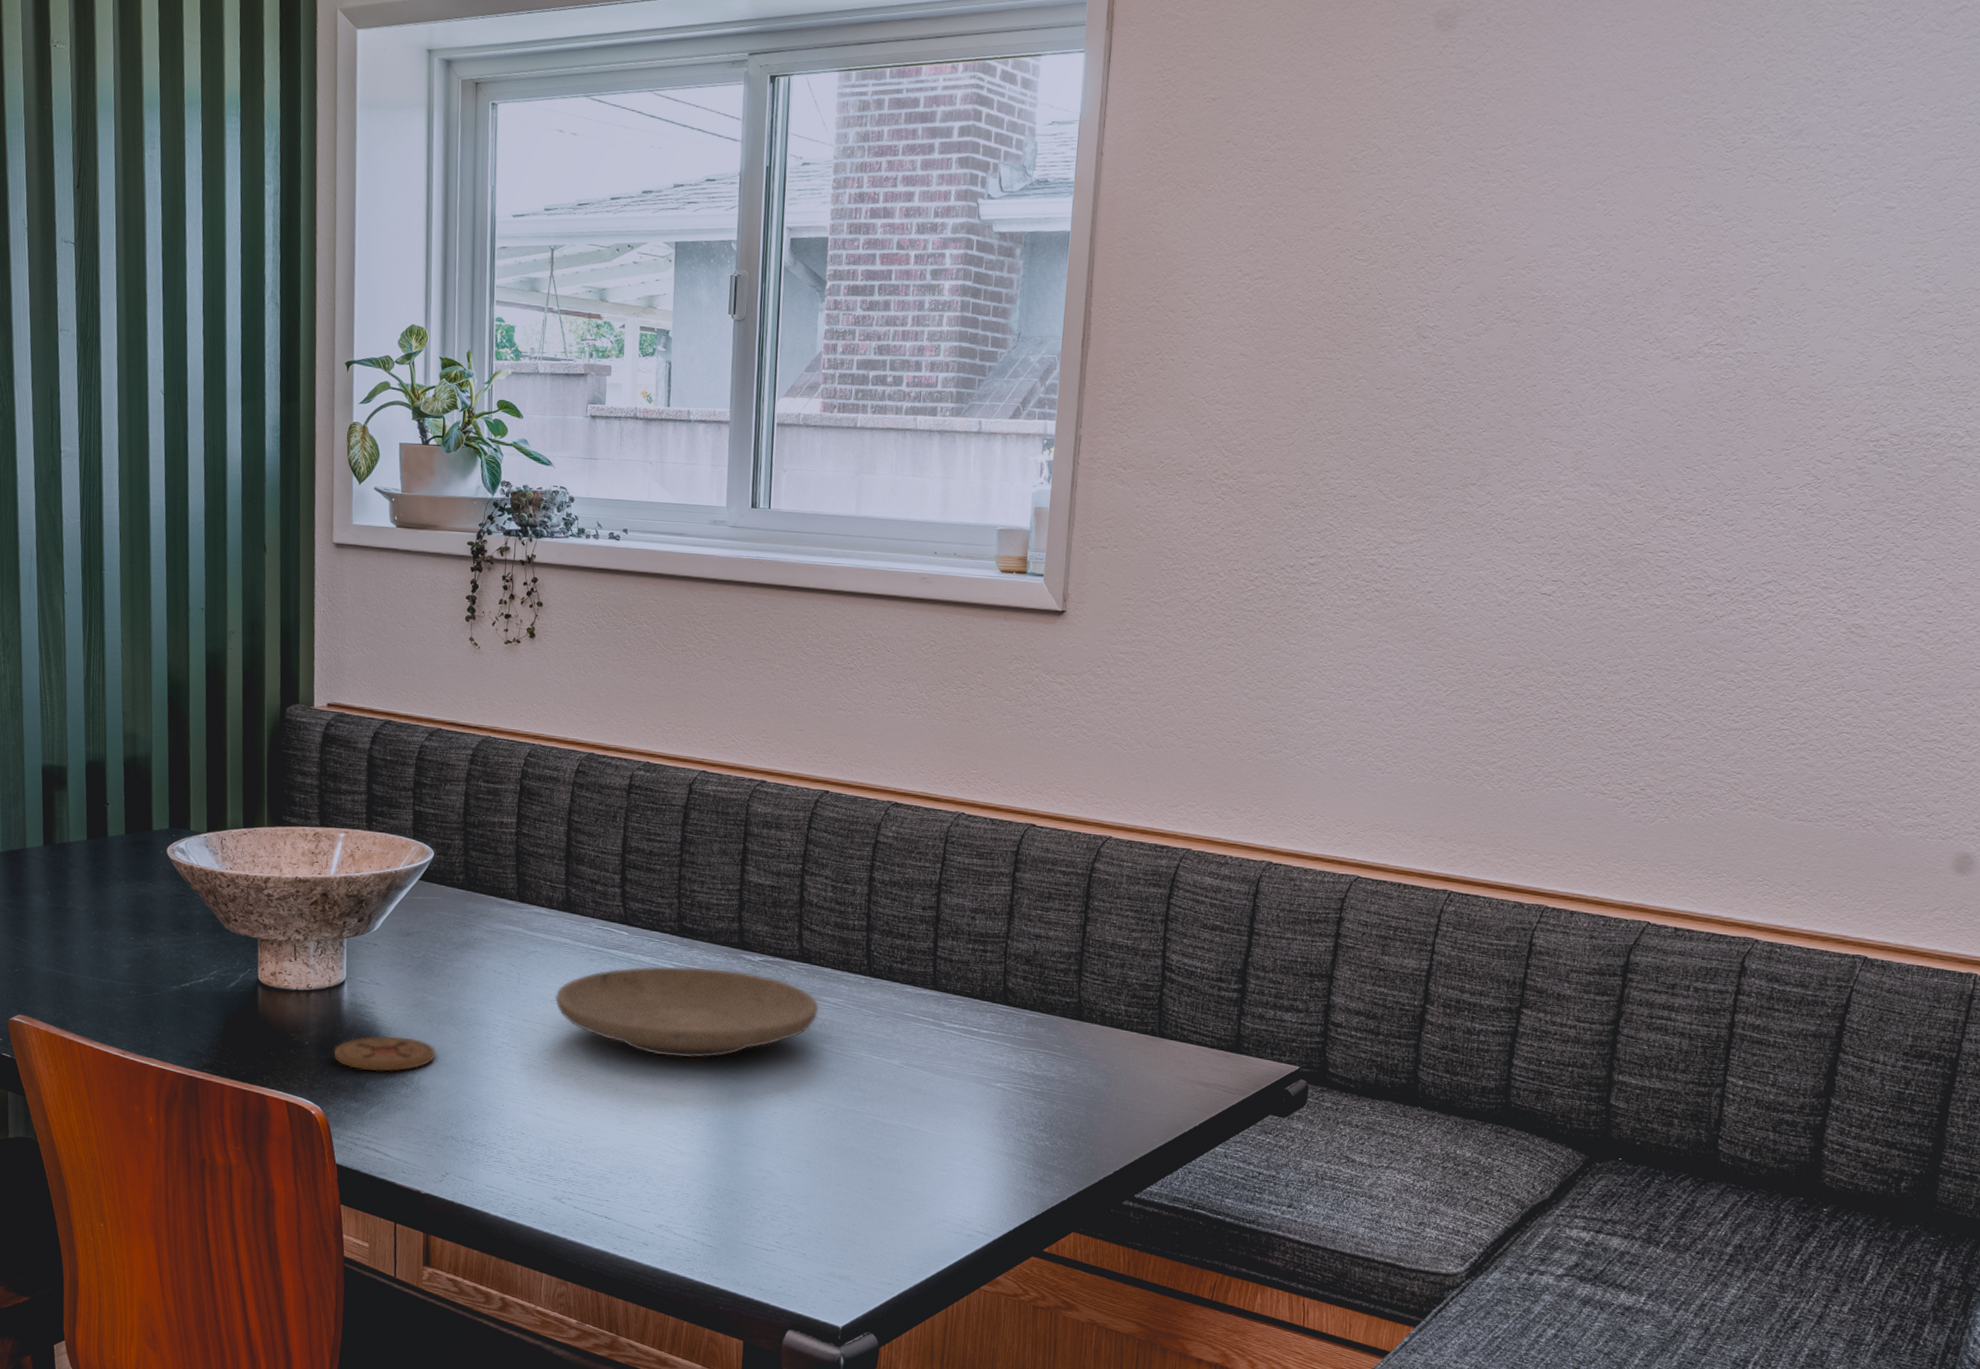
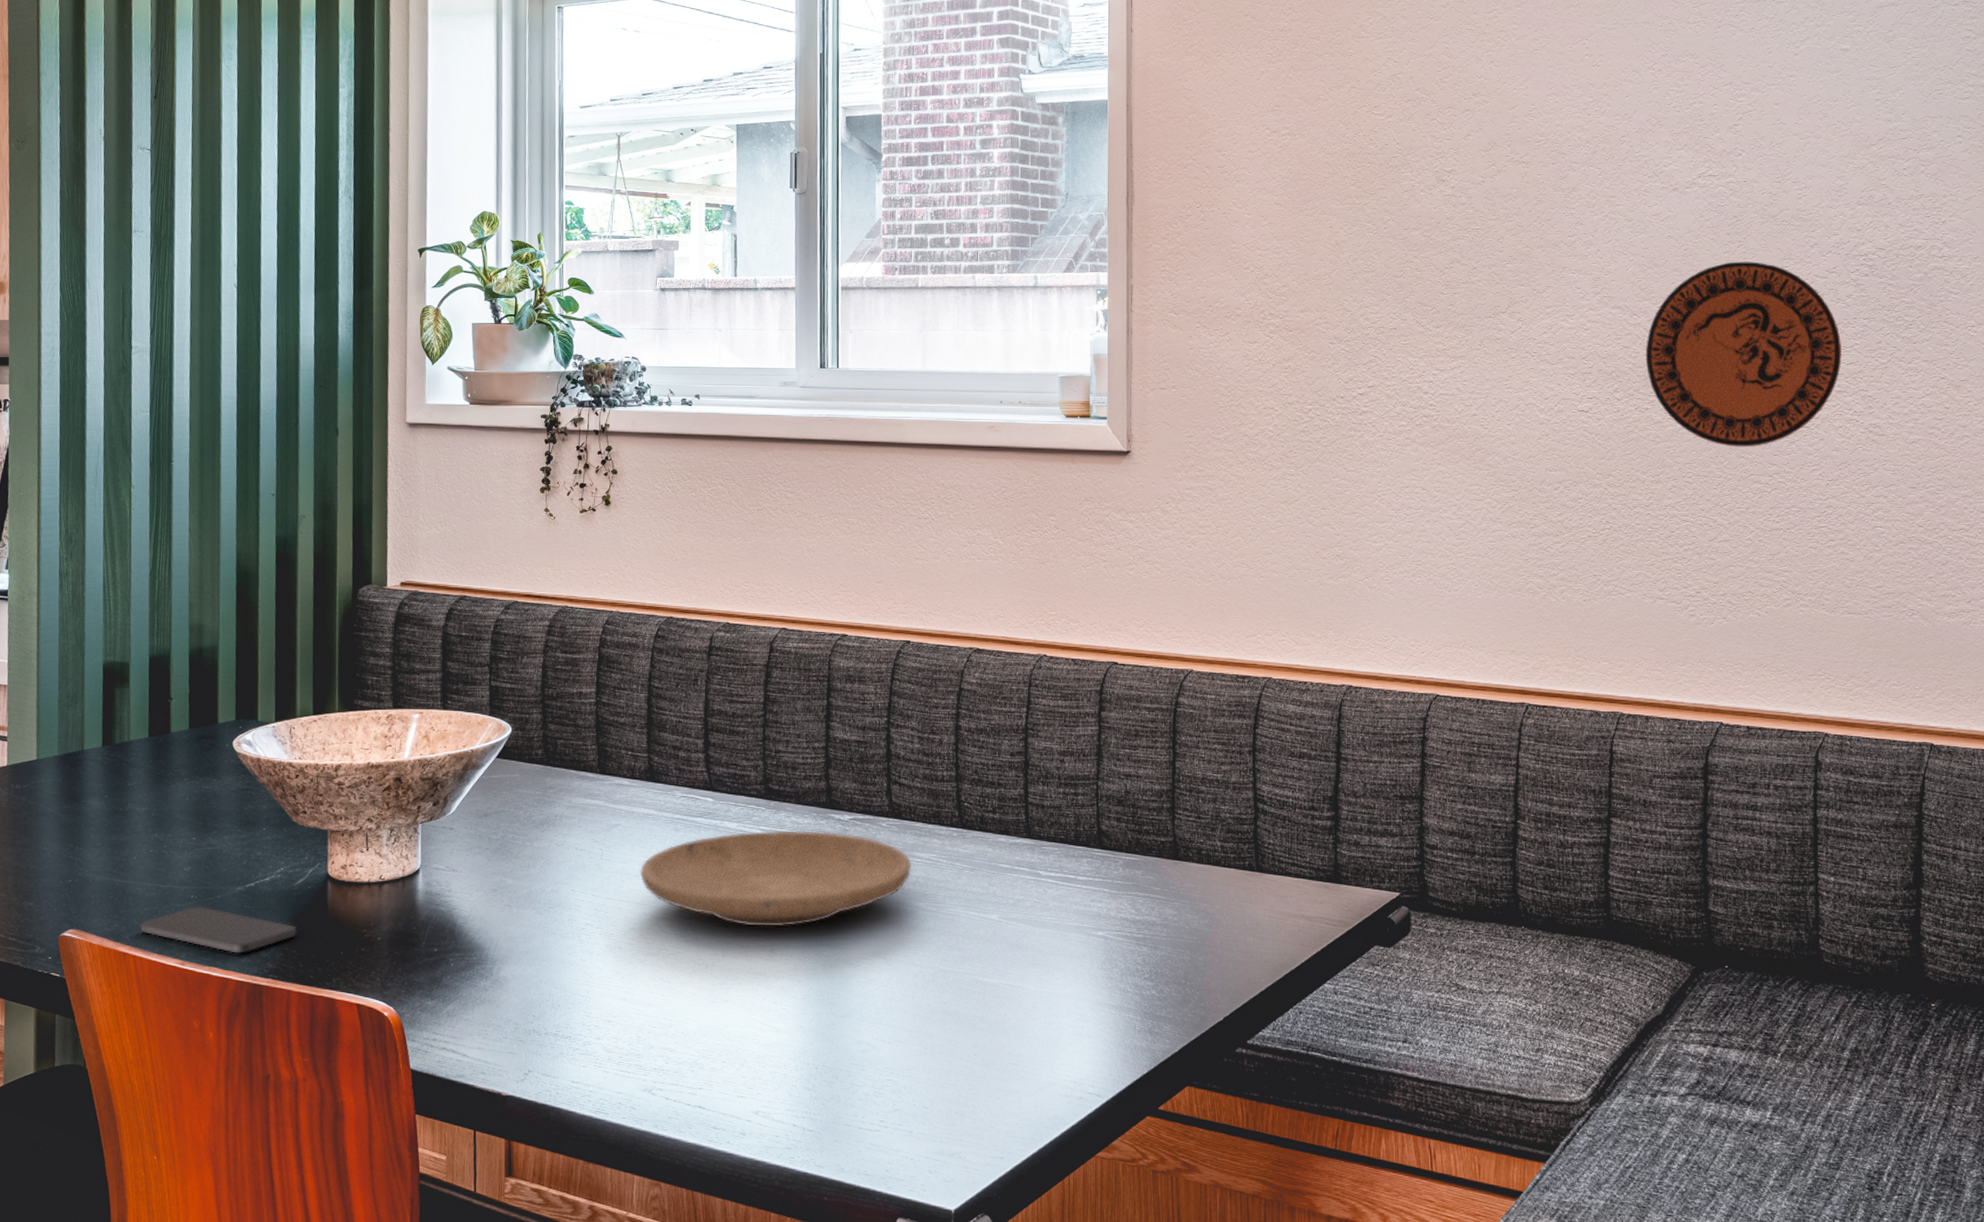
smartphone: none [84,1001,229,1048] -> present [140,905,297,954]
coaster: present [333,1035,436,1072] -> none [407,925,516,965]
decorative plate: none [1619,441,1836,642] -> present [1645,261,1842,447]

